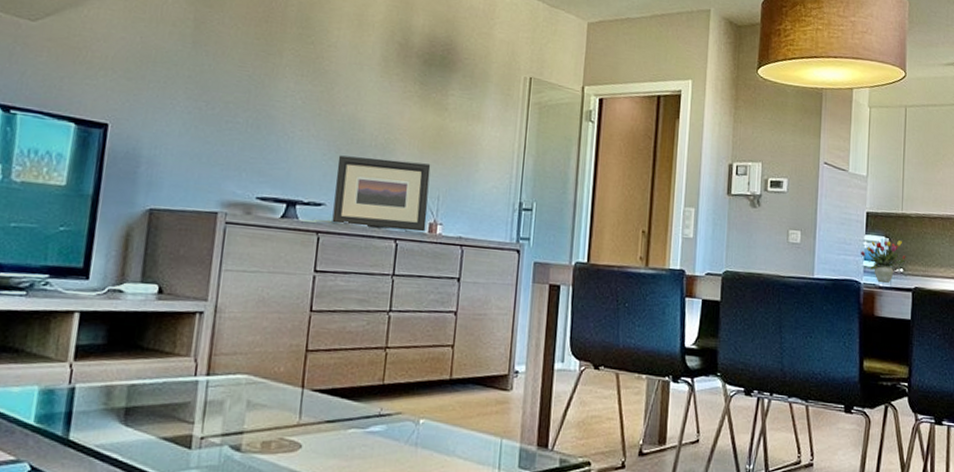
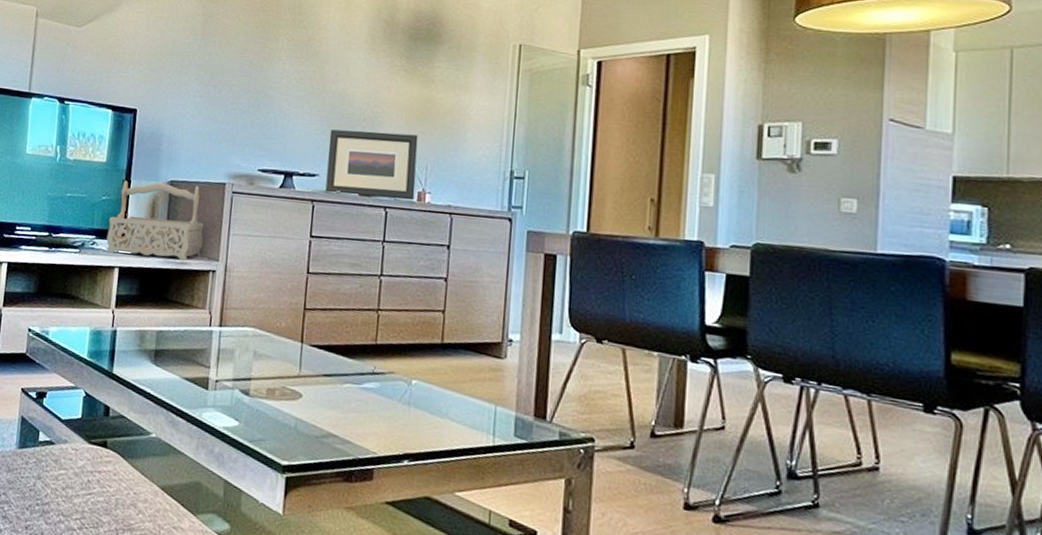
decorative basket: none [63,207,190,302] -> present [106,180,204,261]
flower arrangement: present [861,240,906,284] -> none [945,210,1015,263]

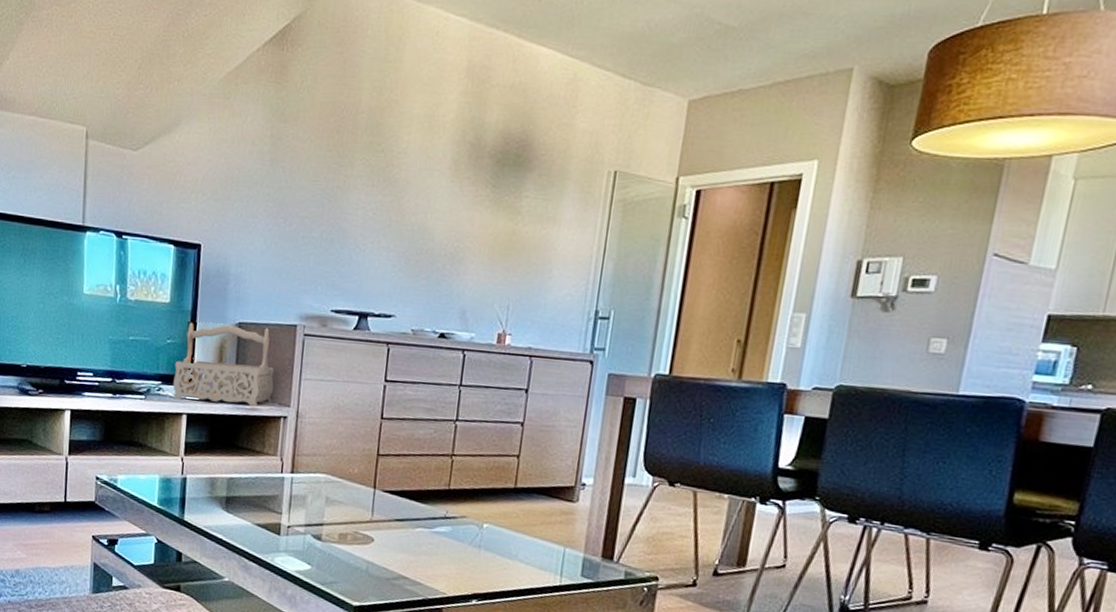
picture frame: present [325,129,419,201] -> none [401,266,501,343]

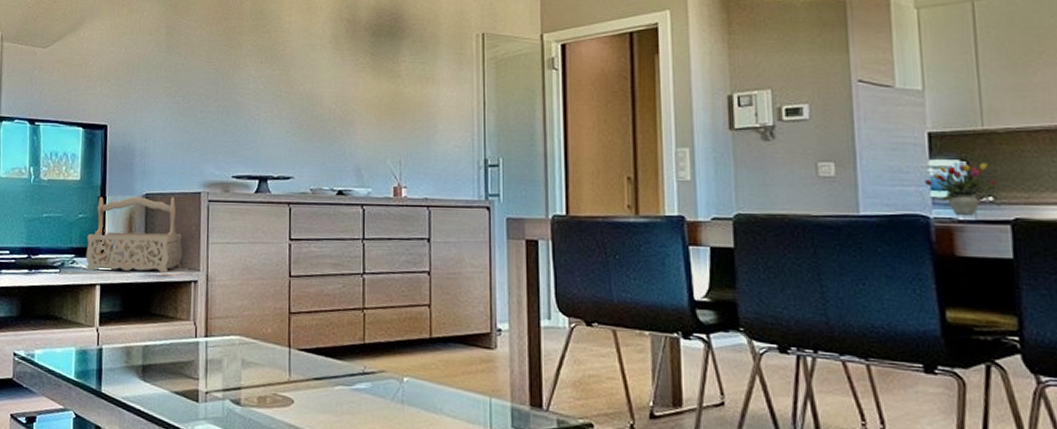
flower arrangement: none [1031,350,1100,403] -> present [925,163,997,217]

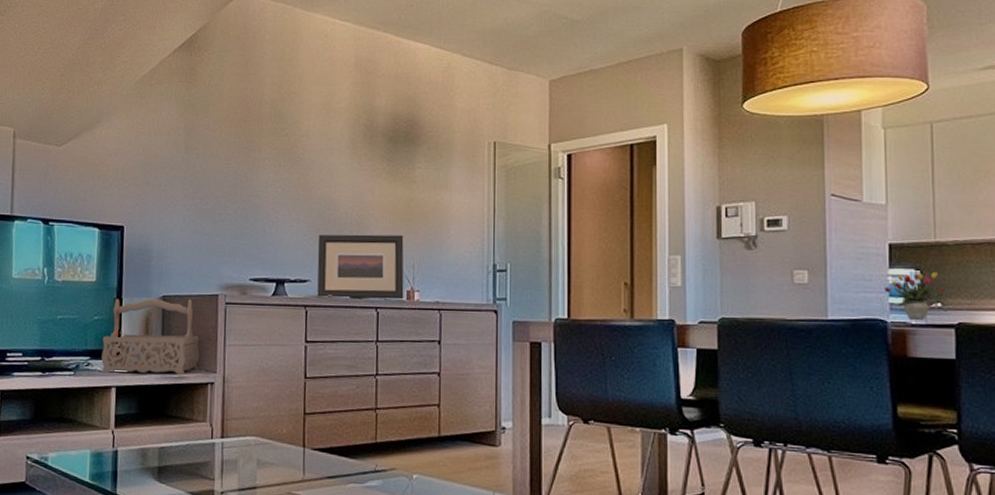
picture frame: none [300,130,391,196] -> present [317,234,404,300]

